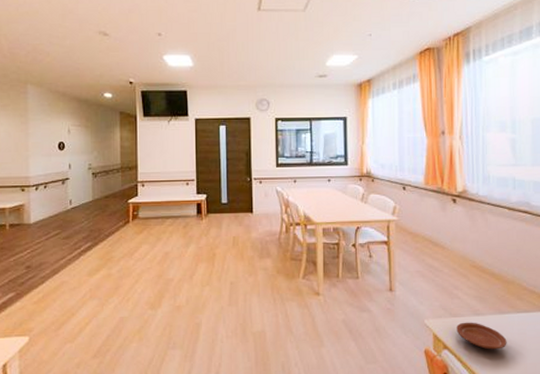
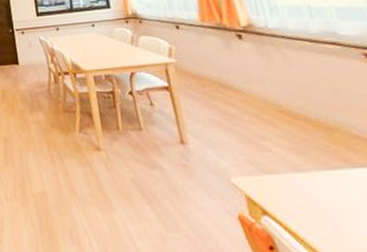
plate: present [456,322,507,350] -> none [273,180,349,217]

